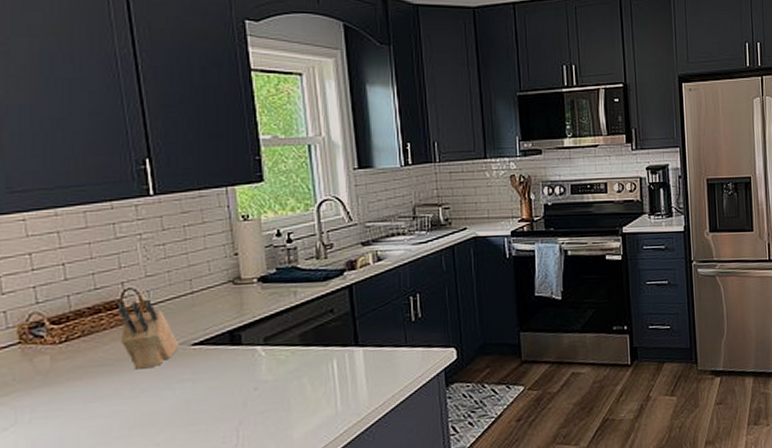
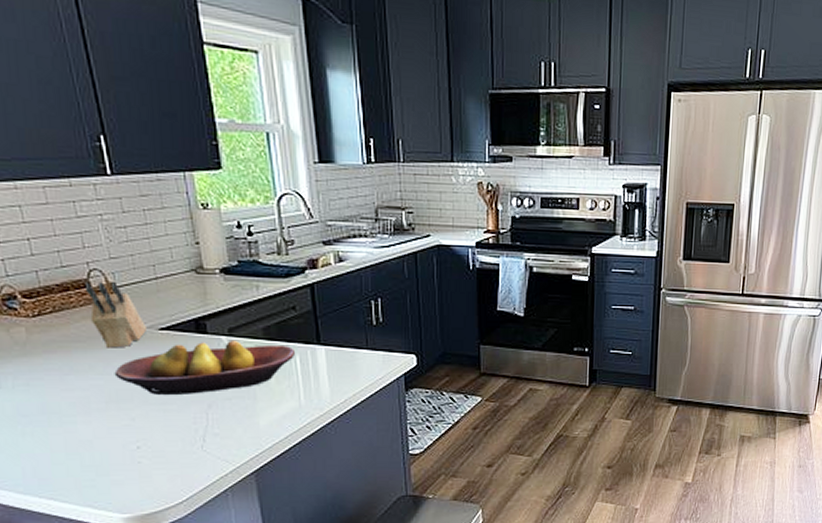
fruit bowl: none [141,349,332,416] -> present [114,341,295,395]

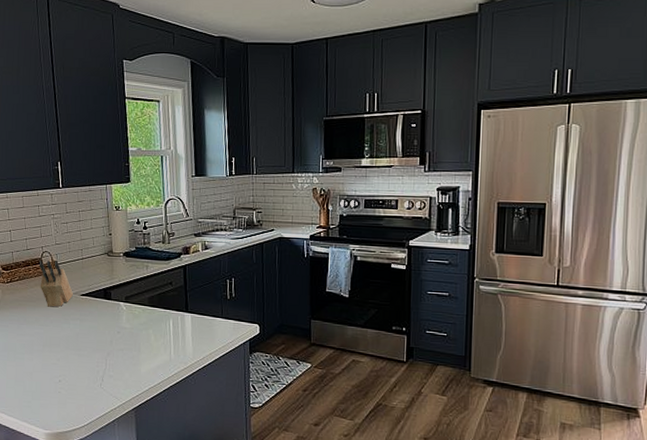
fruit bowl: present [114,341,295,395] -> none [50,306,169,344]

